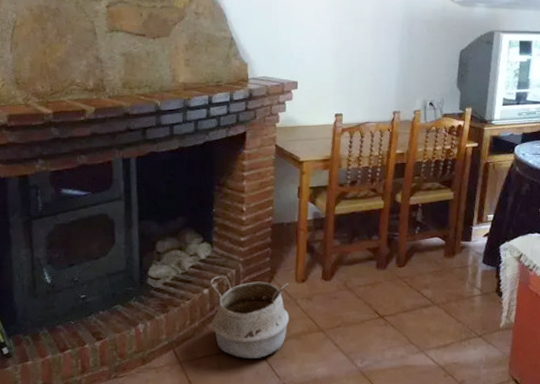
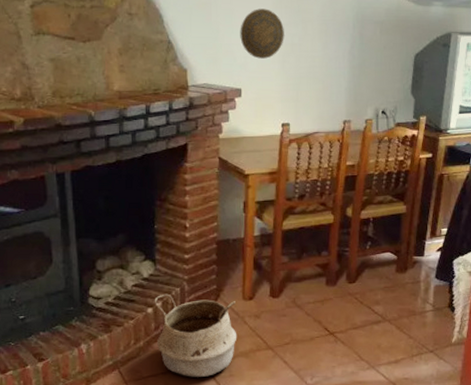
decorative plate: none [297,9,338,54] -> present [240,9,284,59]

